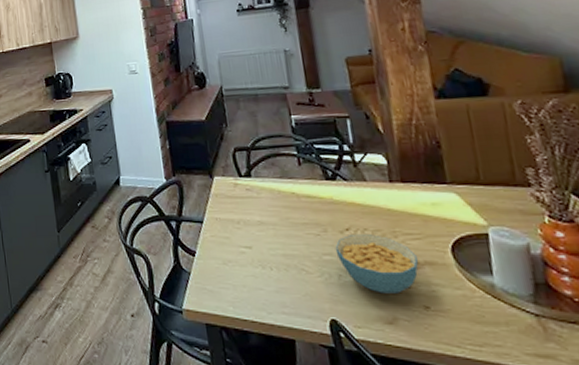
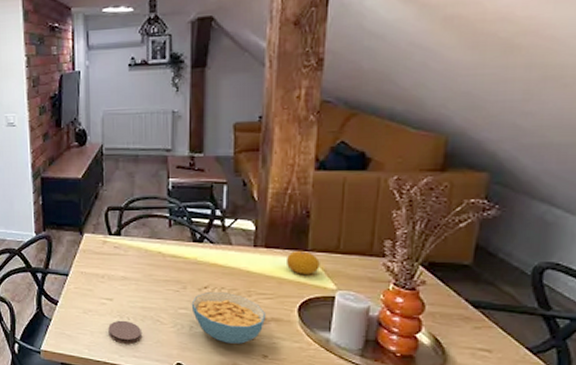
coaster: none [251,270,288,298] -> present [108,320,141,344]
fruit: none [426,183,464,210] -> present [285,250,320,274]

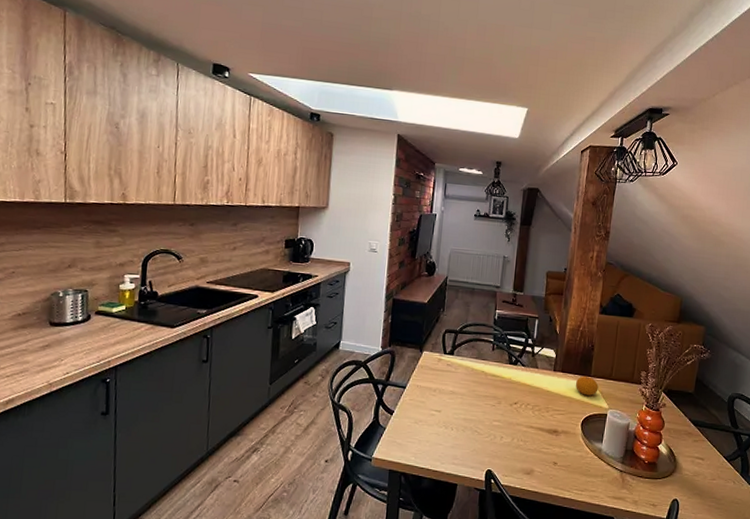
coaster: present [108,320,141,344] -> none [434,430,462,452]
cereal bowl: present [191,292,267,344] -> none [503,408,559,453]

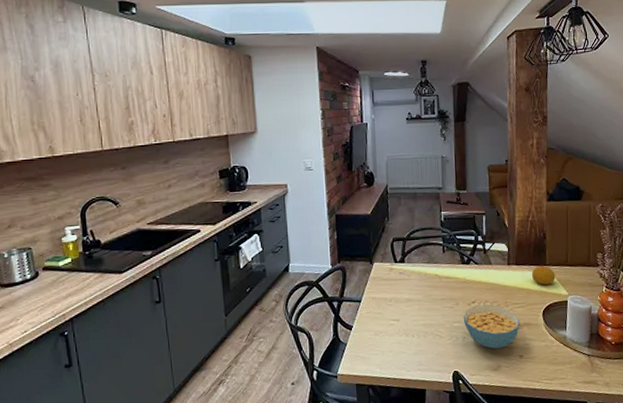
cereal bowl: none [503,408,559,453] -> present [463,305,520,349]

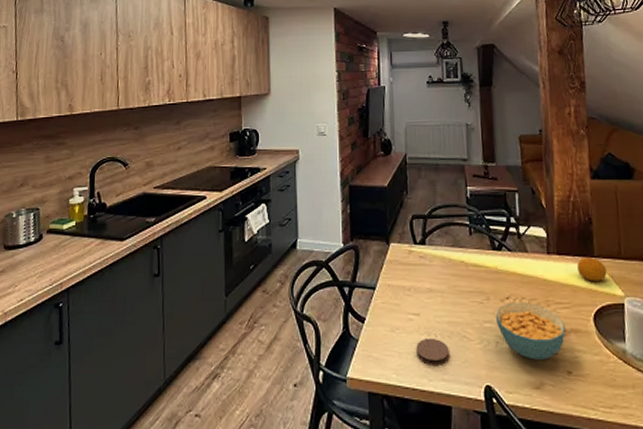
coaster: none [396,337,424,359] -> present [416,338,449,365]

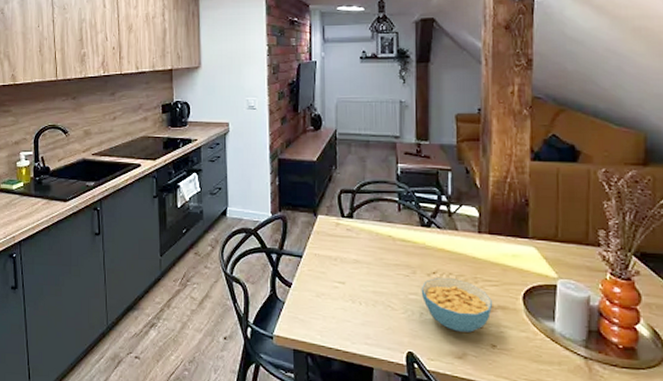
coaster: present [416,338,449,365] -> none [340,304,373,330]
fruit: present [576,256,607,281] -> none [508,237,541,262]

